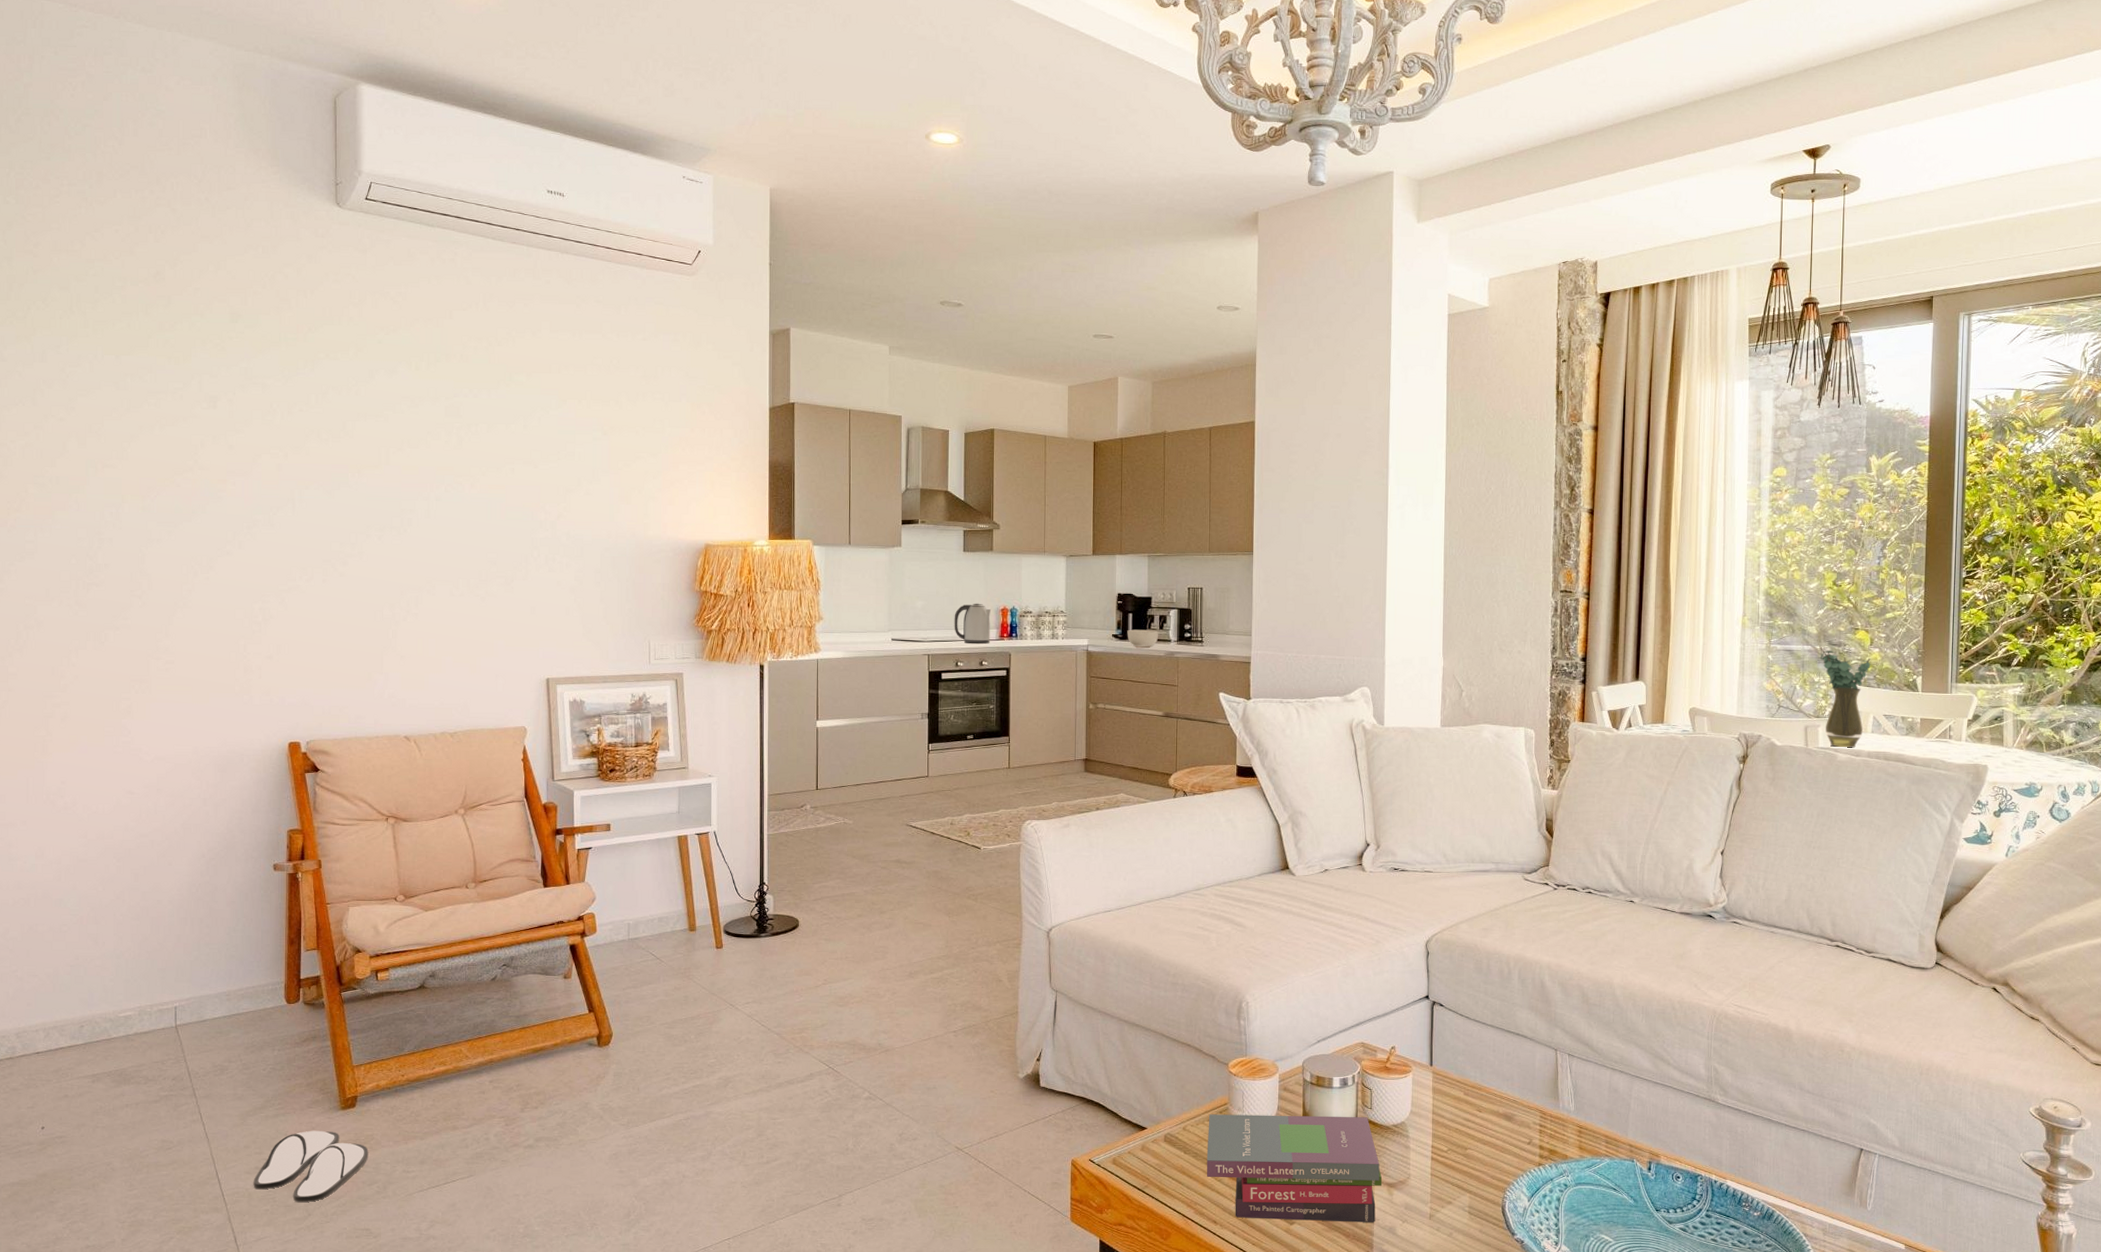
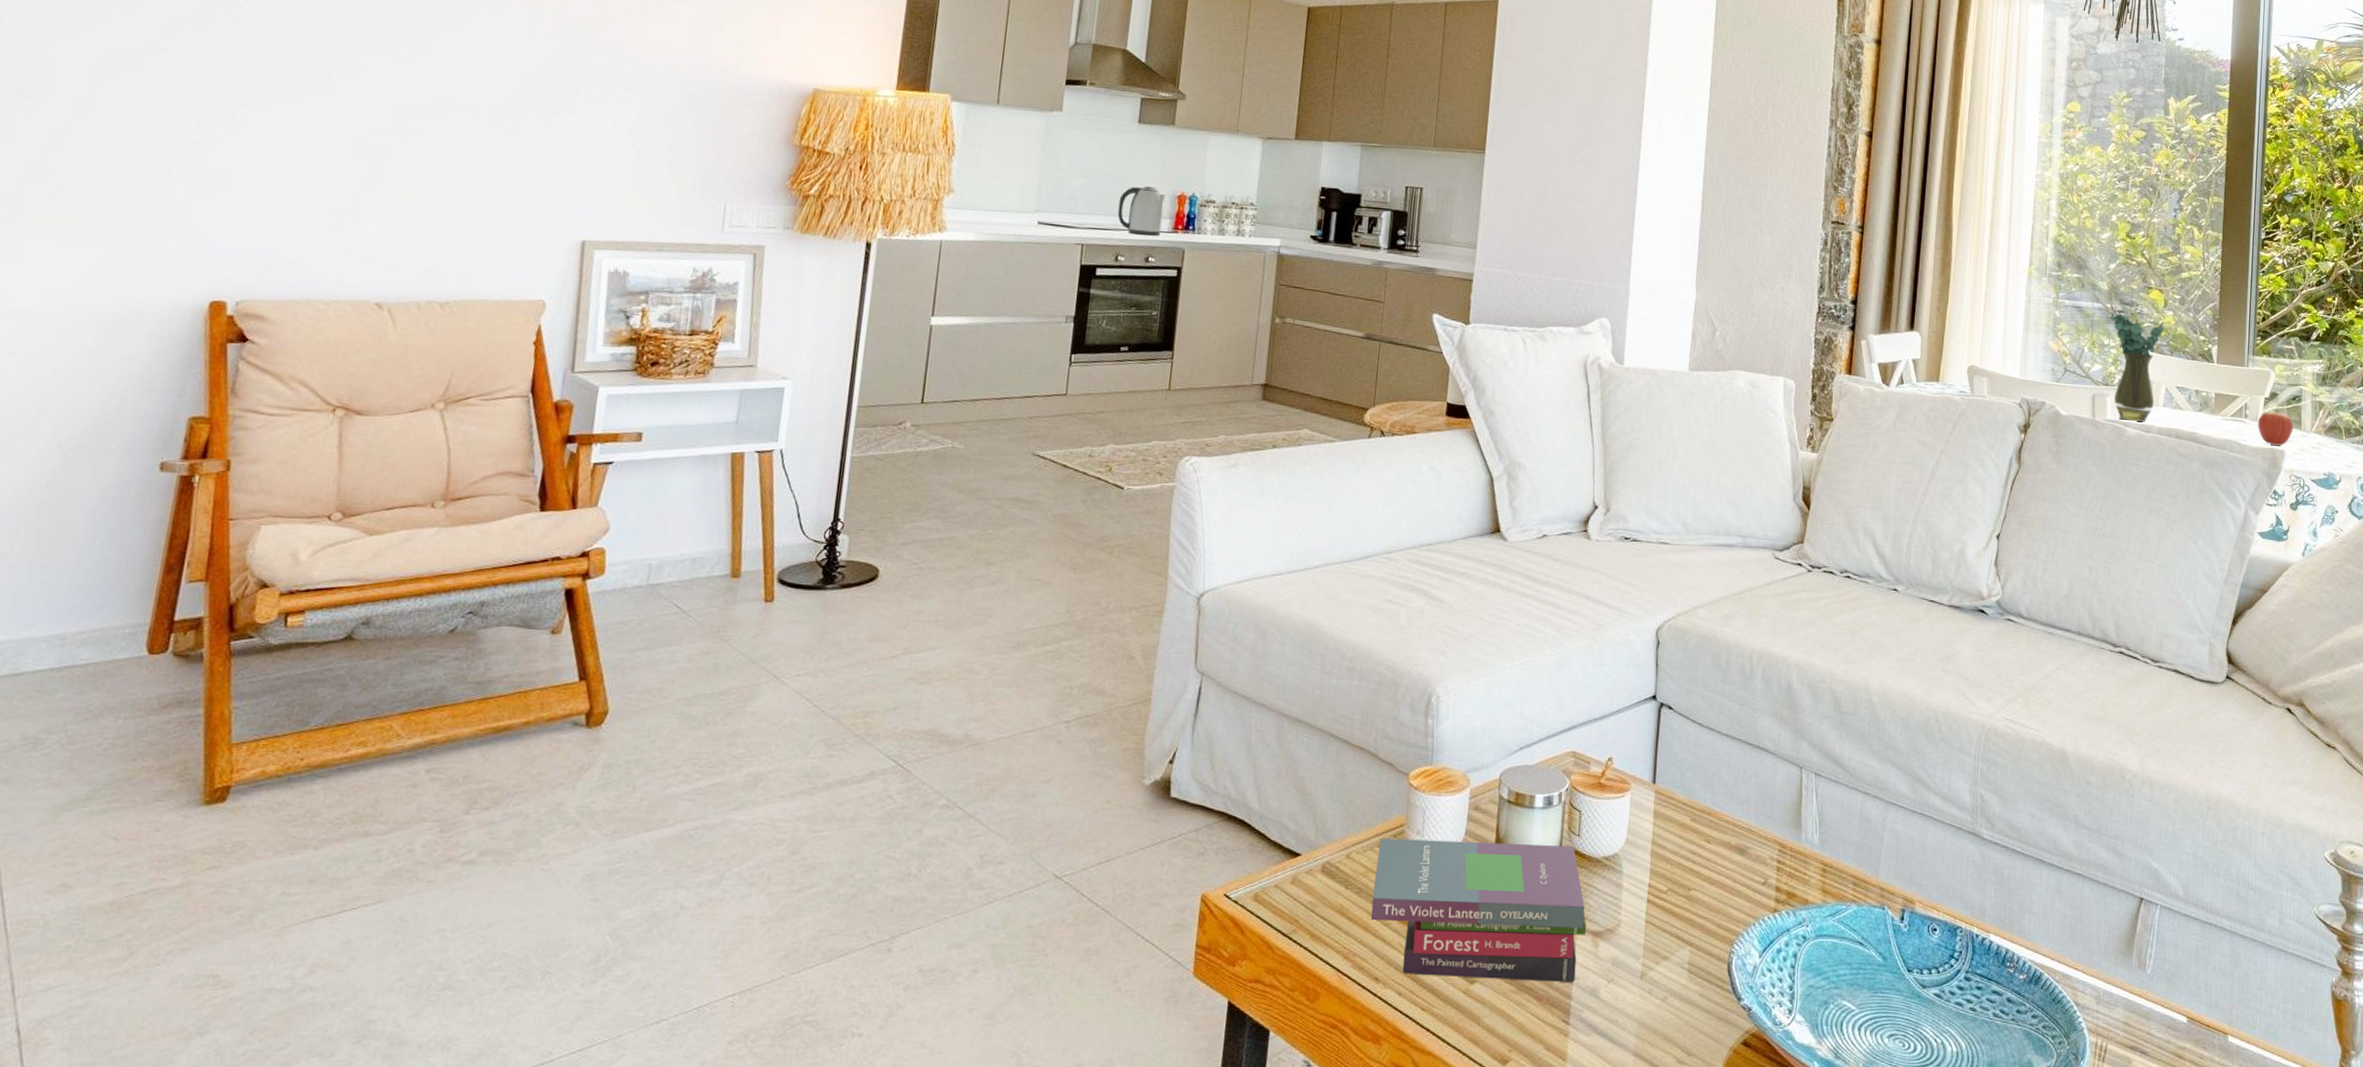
slippers: present [253,1130,369,1203] -> none [53,833,235,937]
bowl: present [1127,629,1159,649] -> none [1328,231,1367,256]
fruit: none [1961,729,1996,761] -> present [2257,409,2293,445]

